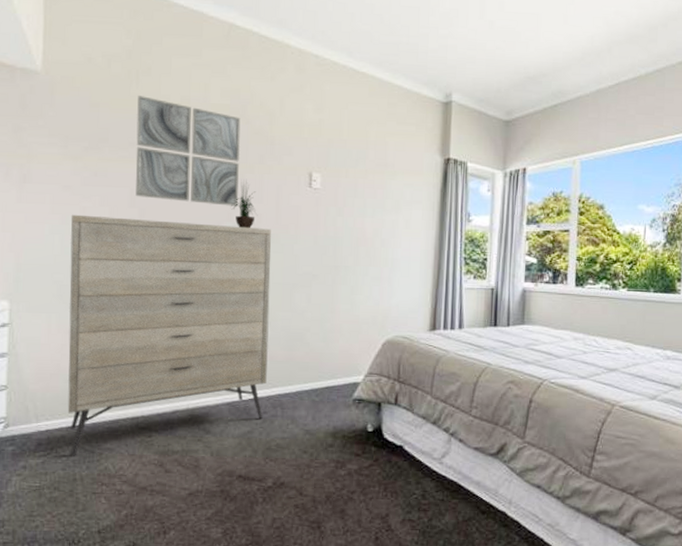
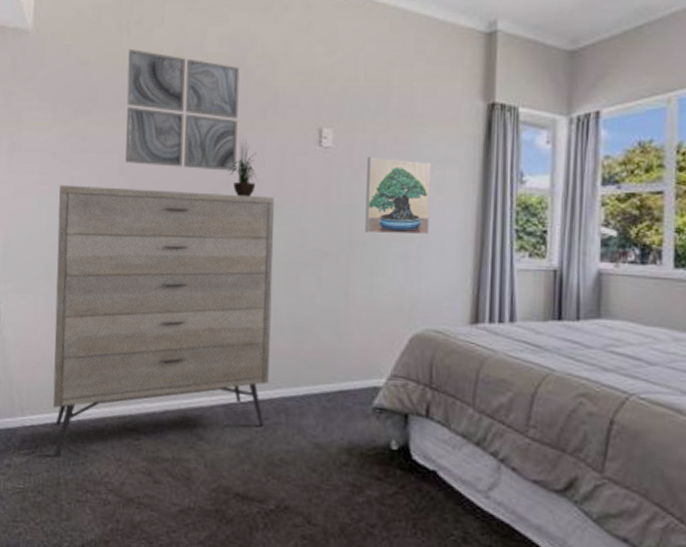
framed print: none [347,198,400,261] -> present [365,157,431,235]

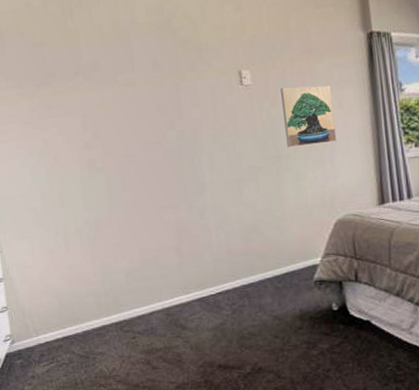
dresser: present [52,184,274,457] -> none [36,130,232,363]
wall art: present [125,49,240,171] -> none [74,28,178,122]
potted plant: present [229,140,259,197] -> none [172,88,198,135]

